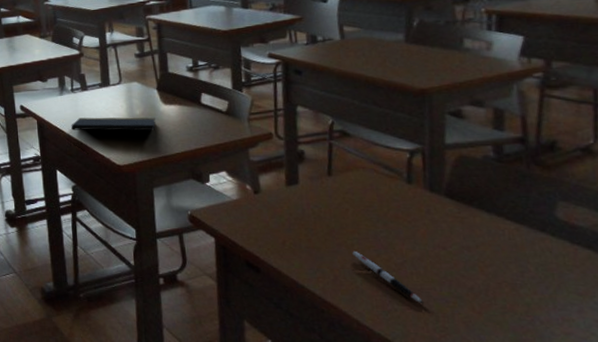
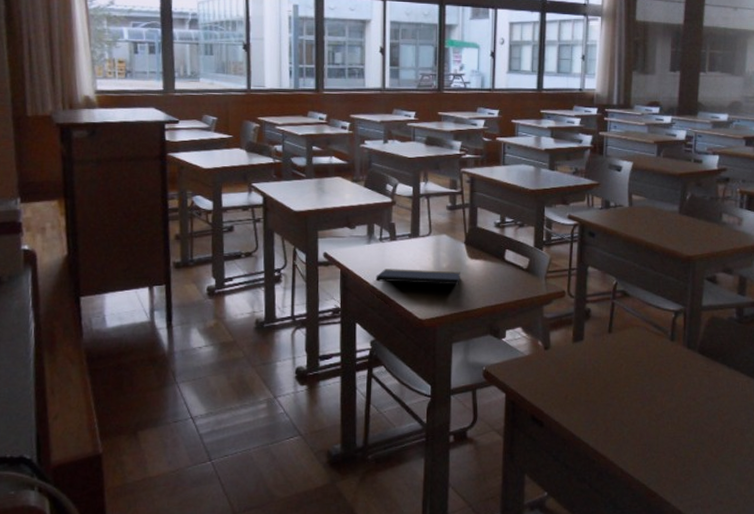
pen: present [352,250,423,304] -> none [622,403,675,451]

